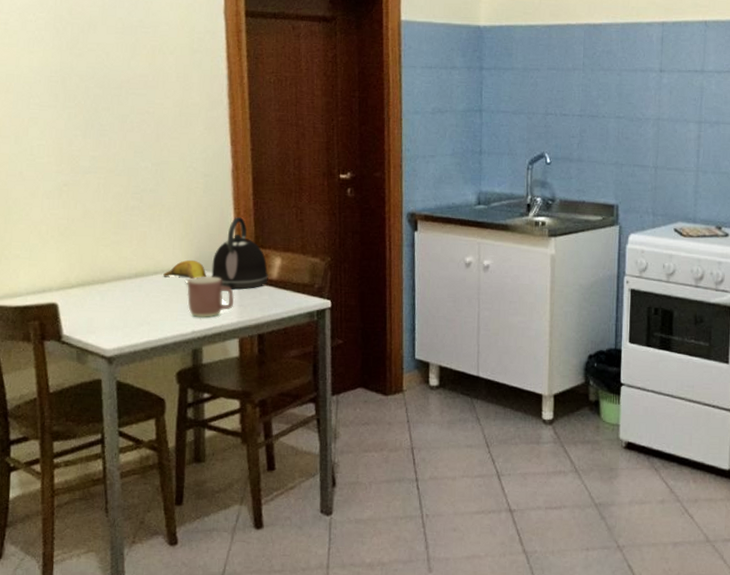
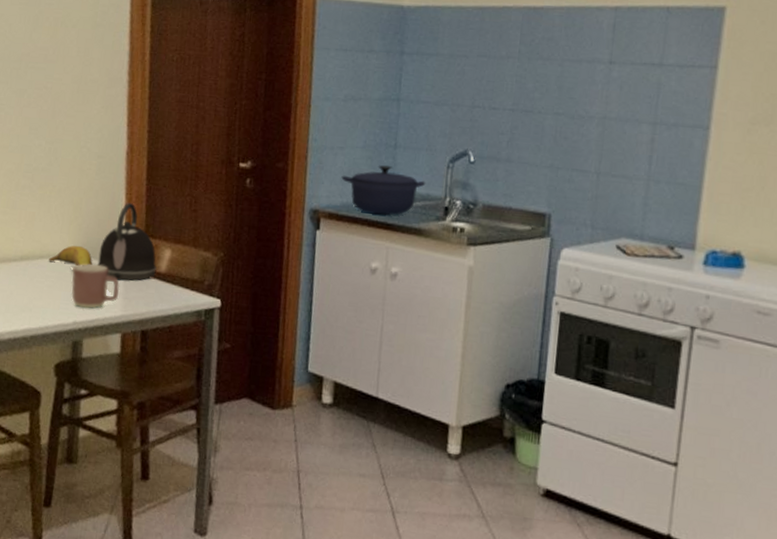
cooking pot: none [434,169,510,214] -> present [341,164,426,215]

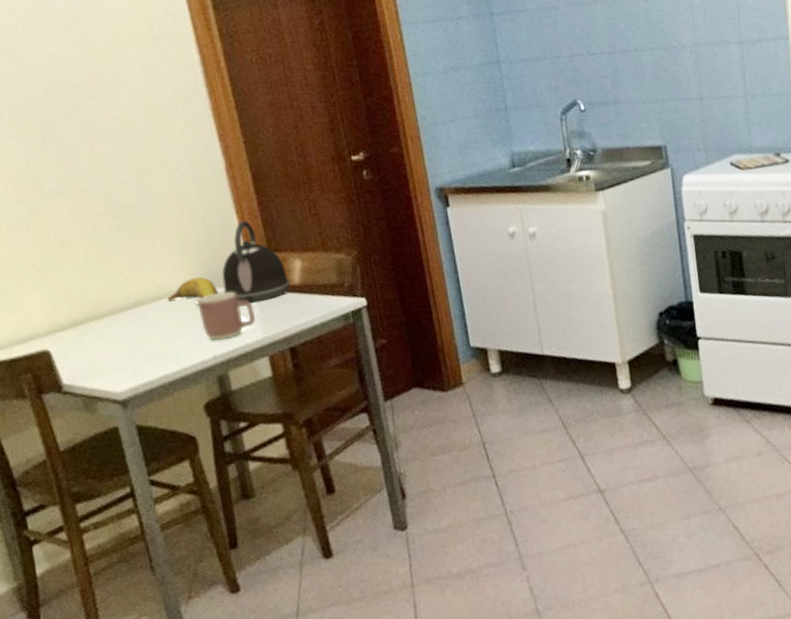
cooking pot: present [341,164,426,215] -> none [459,128,544,180]

